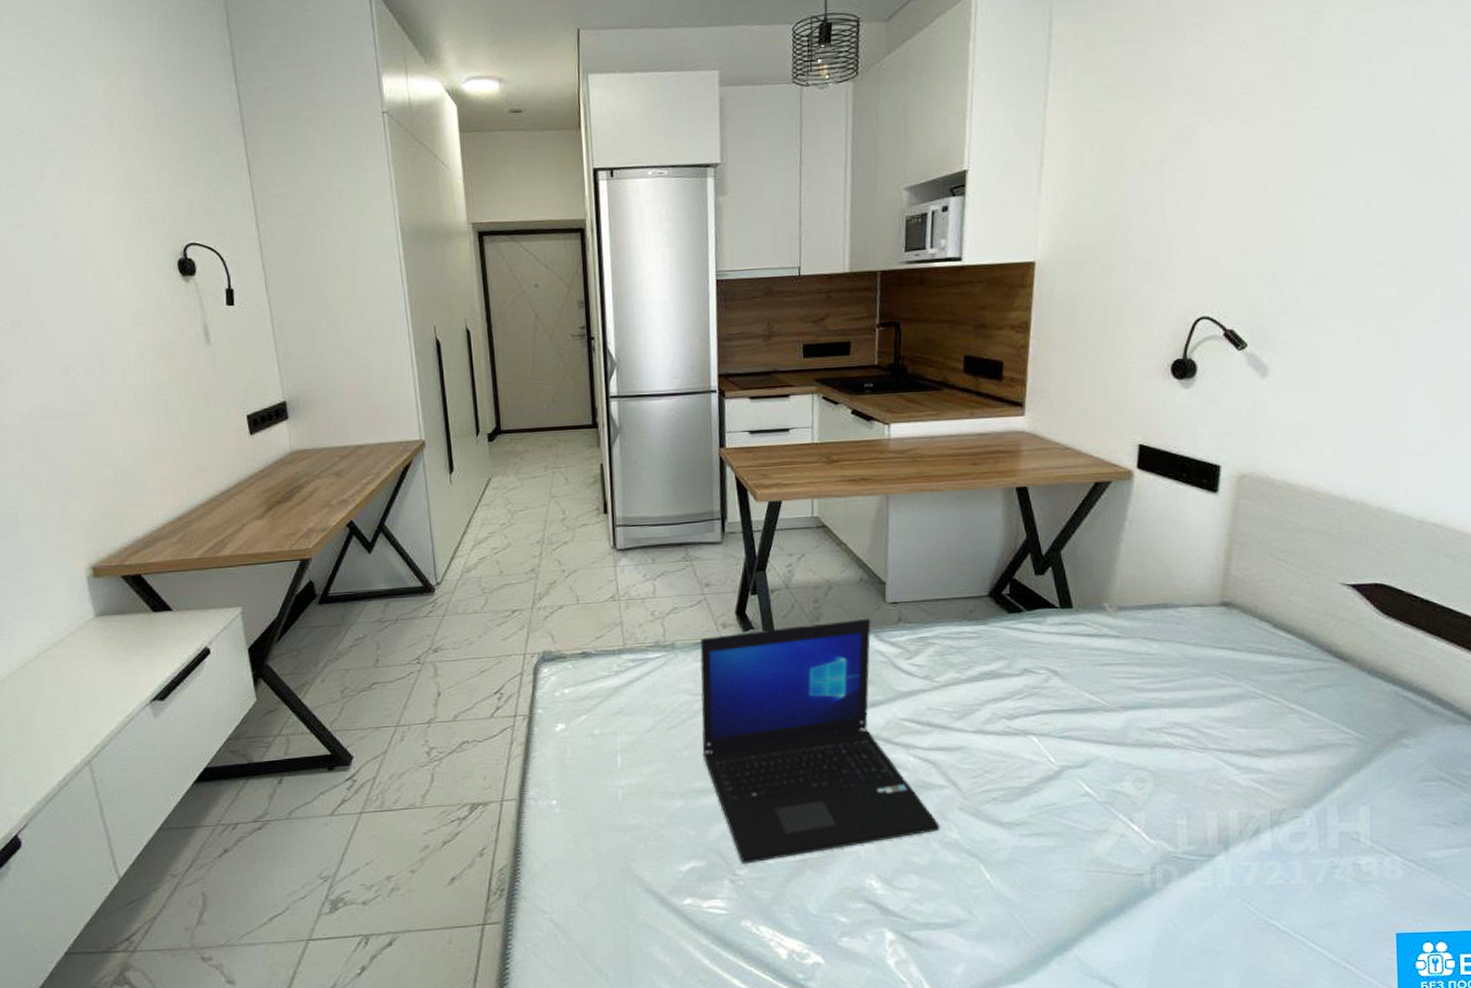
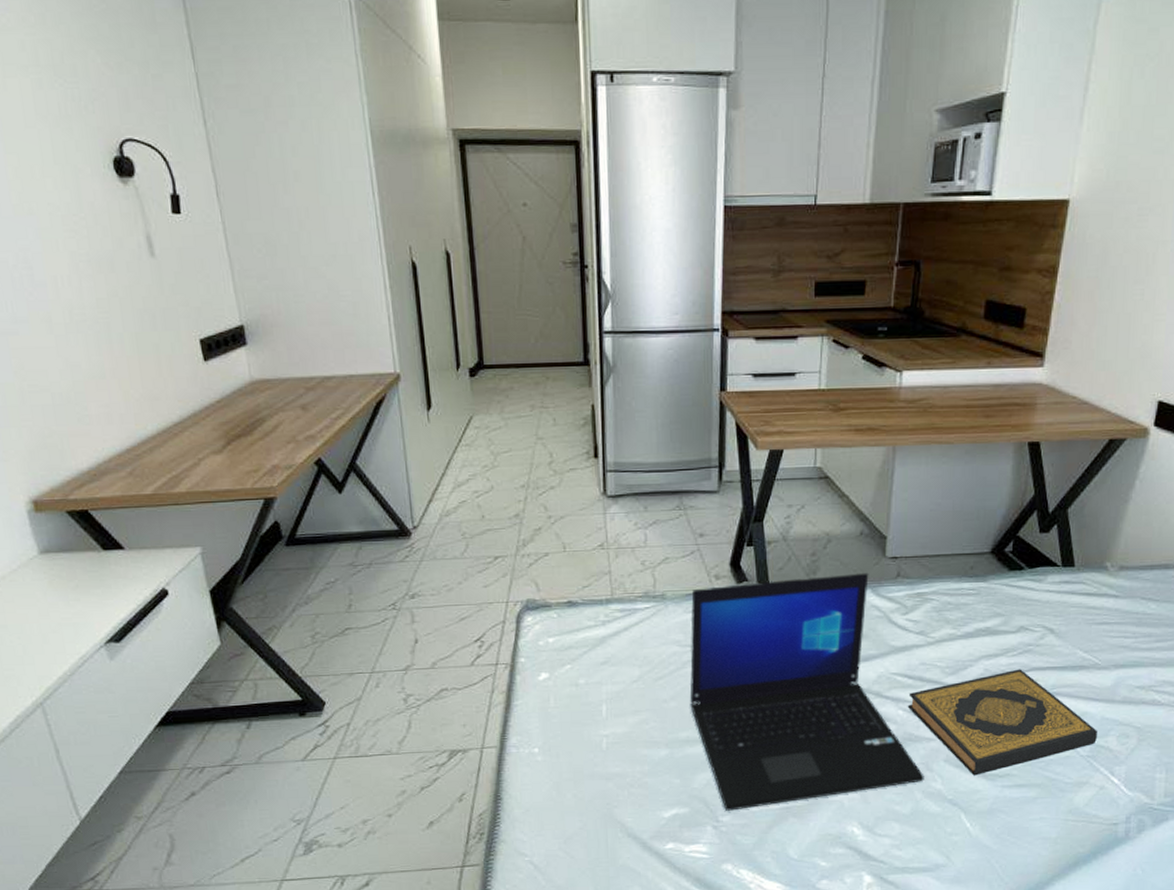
hardback book: none [918,712,1112,824] -> present [908,669,1097,776]

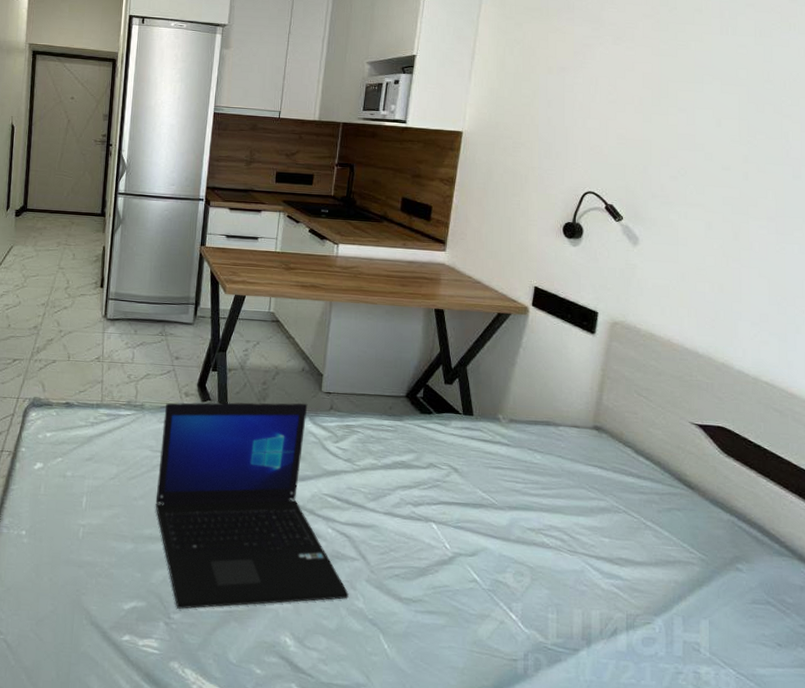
hardback book: present [908,669,1097,776] -> none [336,501,496,598]

